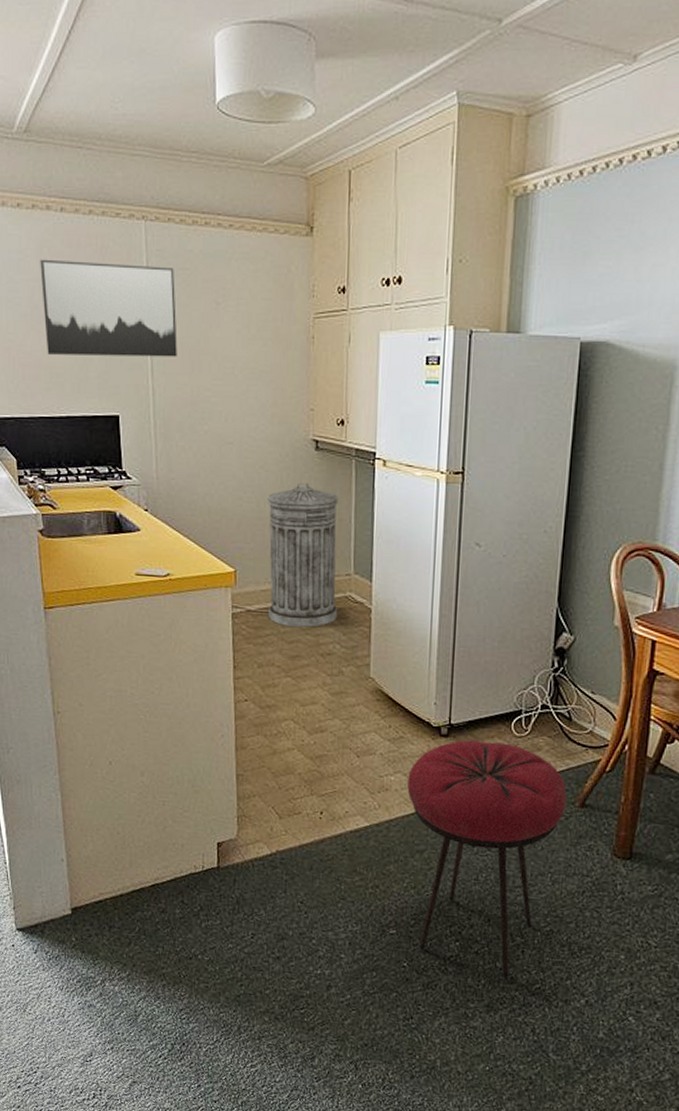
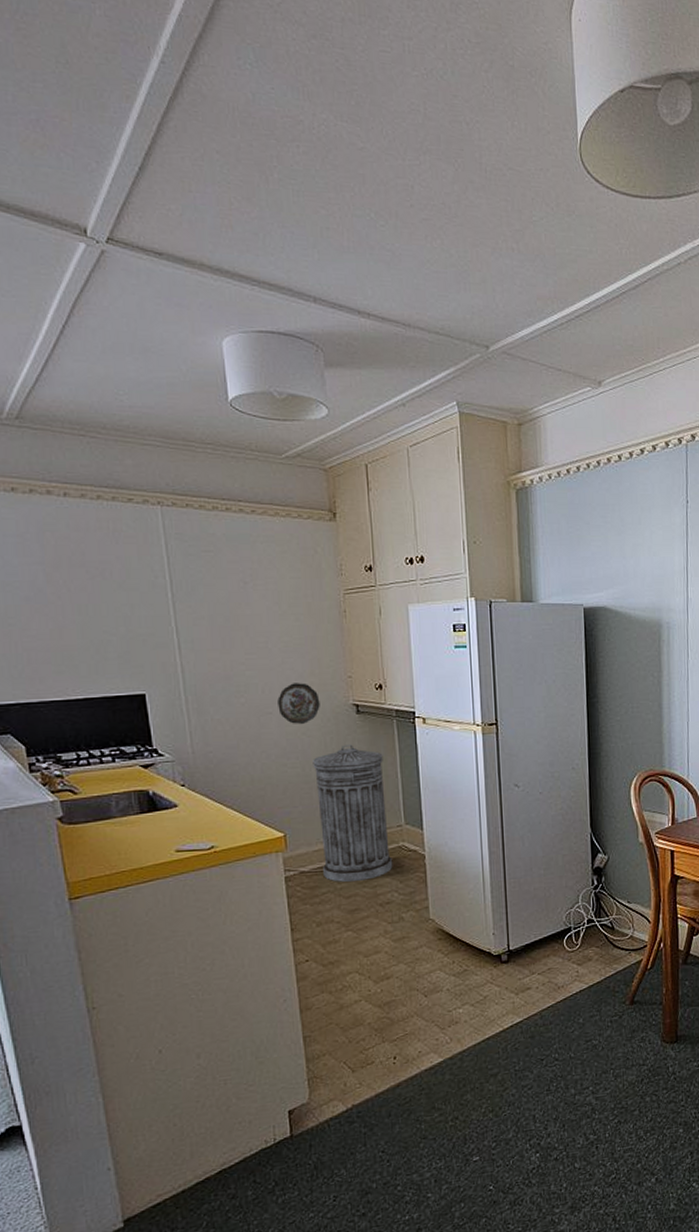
wall art: present [40,259,177,357] -> none [42,543,206,637]
decorative plate: none [239,413,280,457] -> present [277,683,320,724]
stool: present [407,740,567,979] -> none [475,959,618,1177]

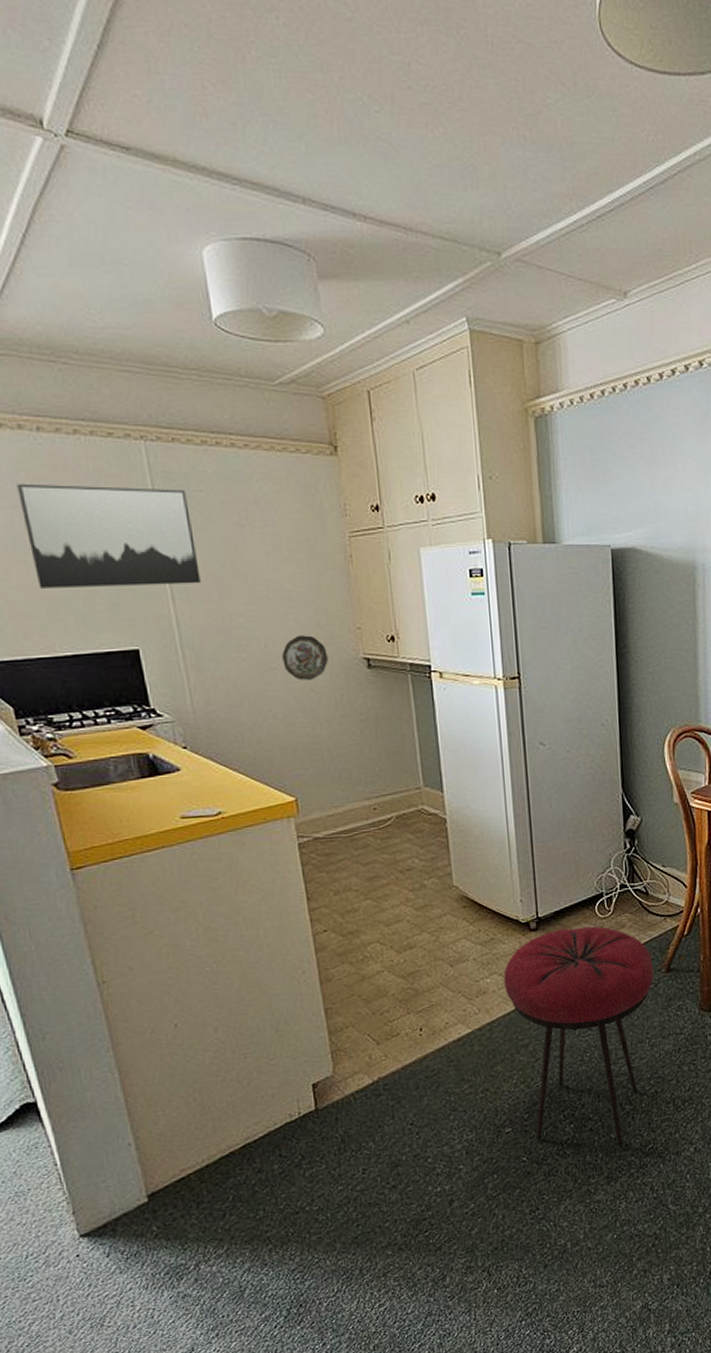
wall art: none [42,543,206,637] -> present [17,483,201,588]
trash can: present [313,744,393,882] -> none [322,701,413,849]
stool: none [475,959,618,1177] -> present [503,926,654,1147]

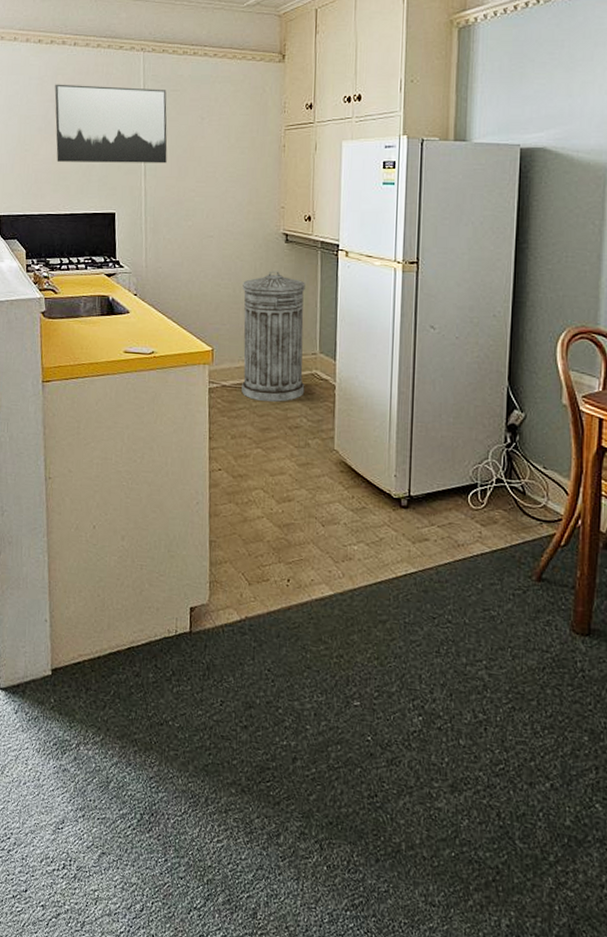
decorative plate: present [282,635,328,680] -> none [218,210,254,248]
trash can: none [322,701,413,849] -> present [242,271,305,402]
stool: present [503,926,654,1147] -> none [370,511,523,757]

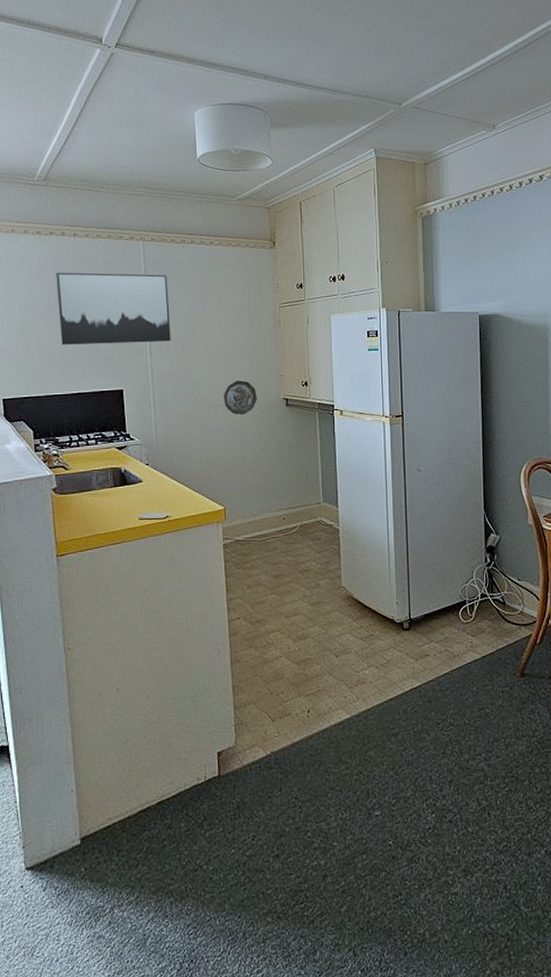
decorative plate: none [218,210,254,248] -> present [224,380,257,415]
trash can: present [242,271,305,402] -> none [249,432,312,551]

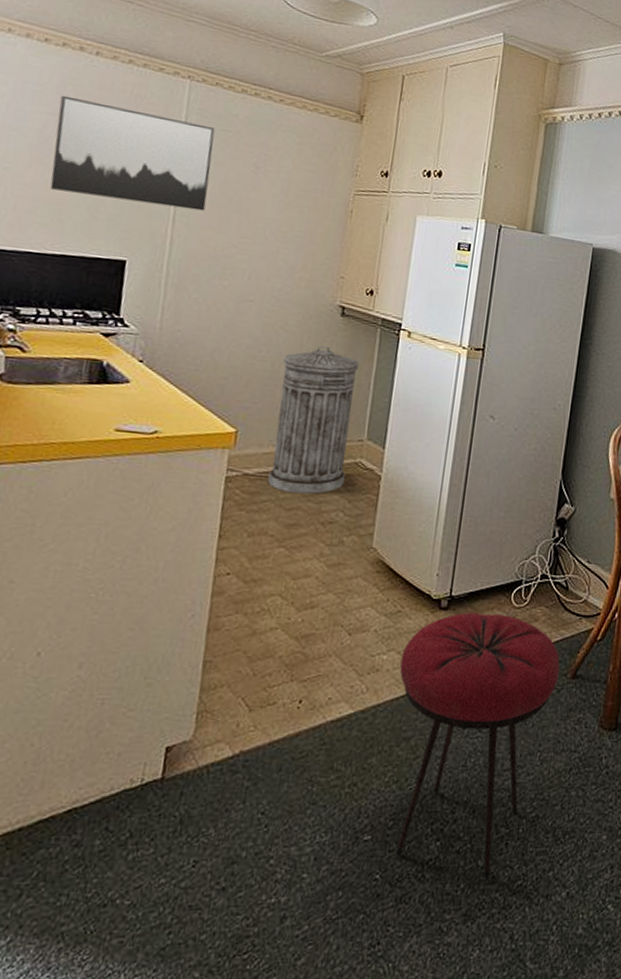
decorative plate: present [224,380,257,415] -> none [260,274,306,318]
trash can: none [249,432,312,551] -> present [268,345,359,494]
stool: none [379,629,509,842] -> present [395,612,560,879]

